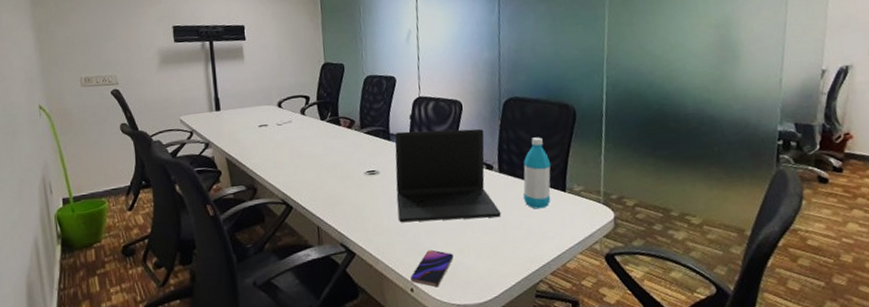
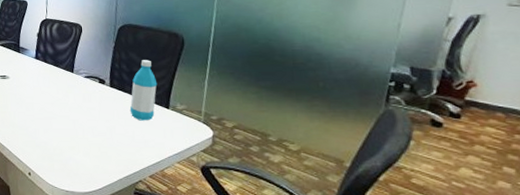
laptop: present [394,129,501,223] -> none [22,46,109,124]
smartphone: present [411,249,454,288] -> none [29,144,66,175]

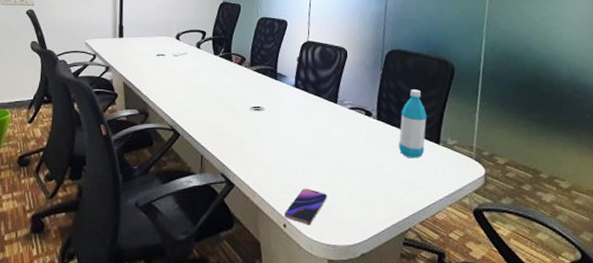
smartphone: none [29,144,66,175] -> present [285,188,327,226]

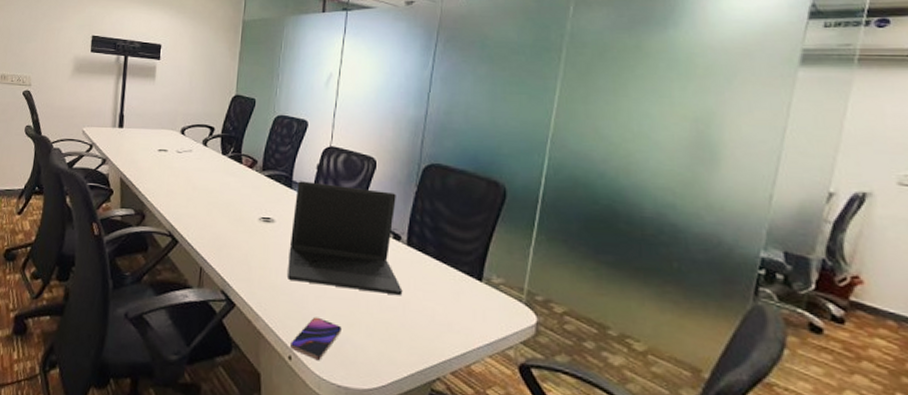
laptop: none [278,72,376,163] -> present [288,181,403,296]
water bottle: present [398,89,428,159] -> none [430,213,469,296]

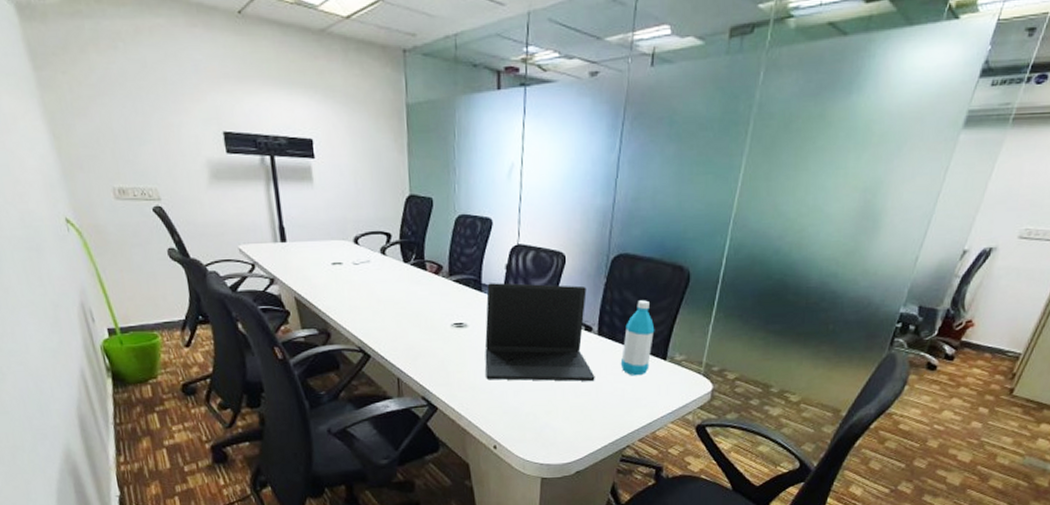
smartphone: present [290,317,342,361] -> none [494,409,541,446]
water bottle: none [430,213,469,296] -> present [620,300,655,376]

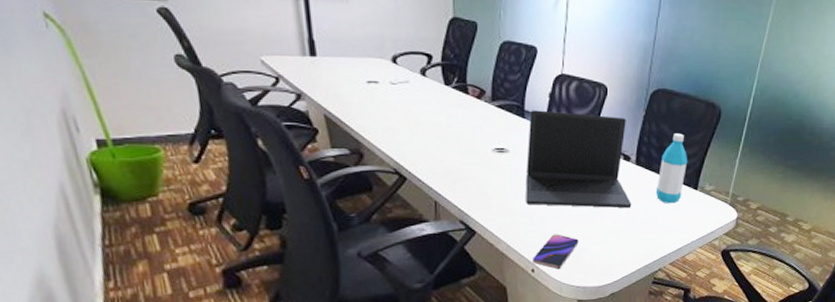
smartphone: none [494,409,541,446] -> present [533,234,579,270]

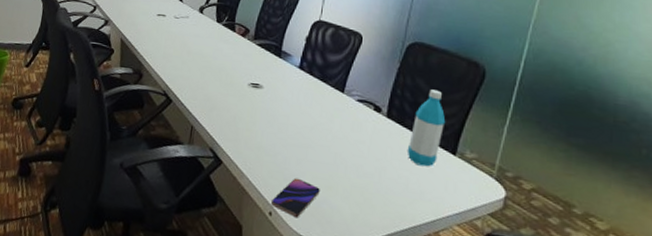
laptop: present [525,110,632,209] -> none [272,51,380,164]

